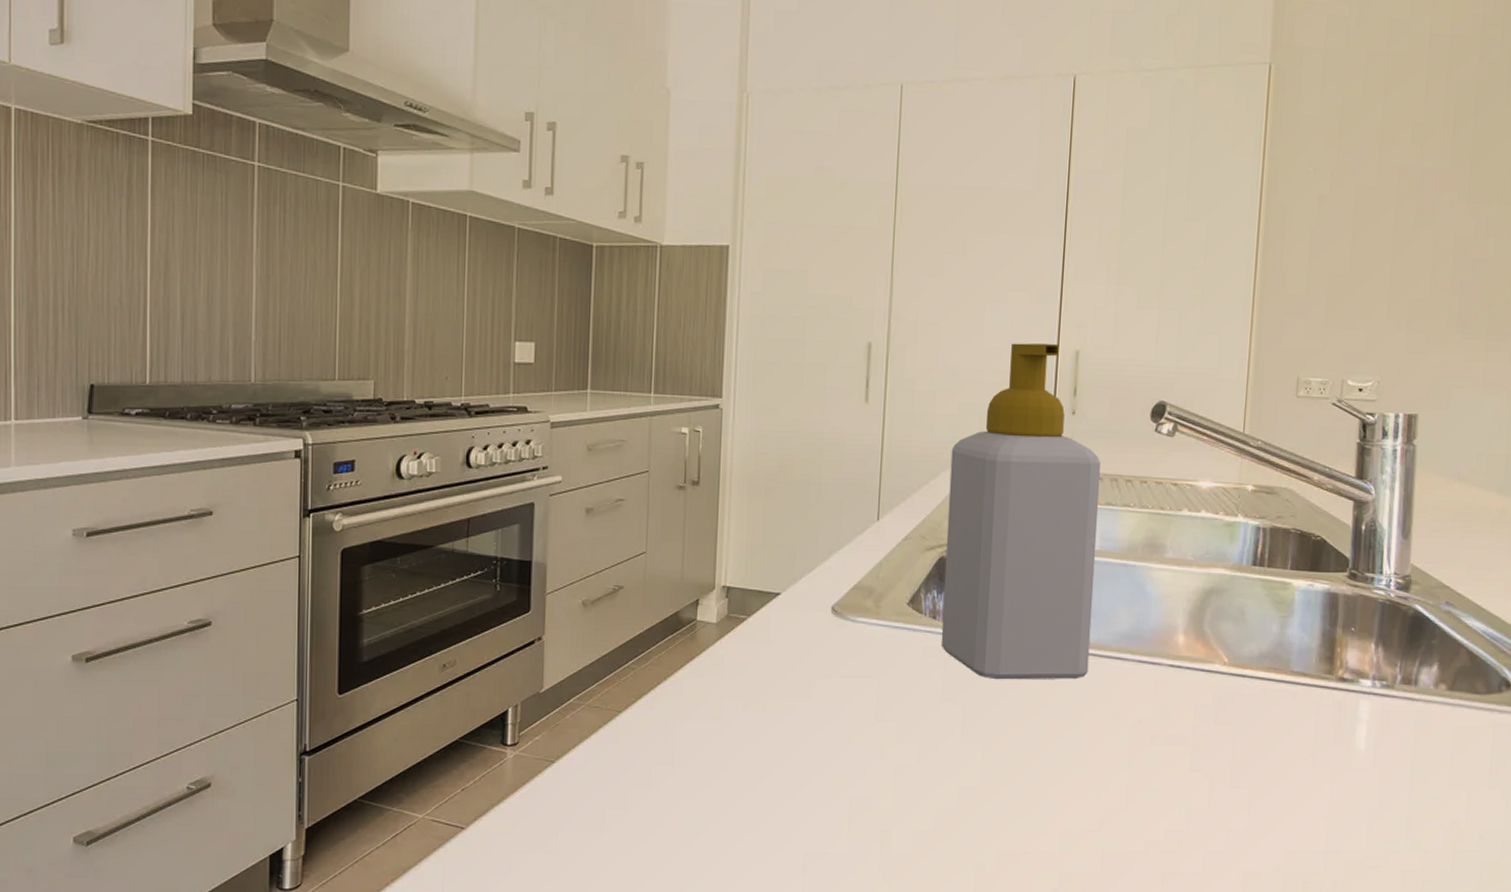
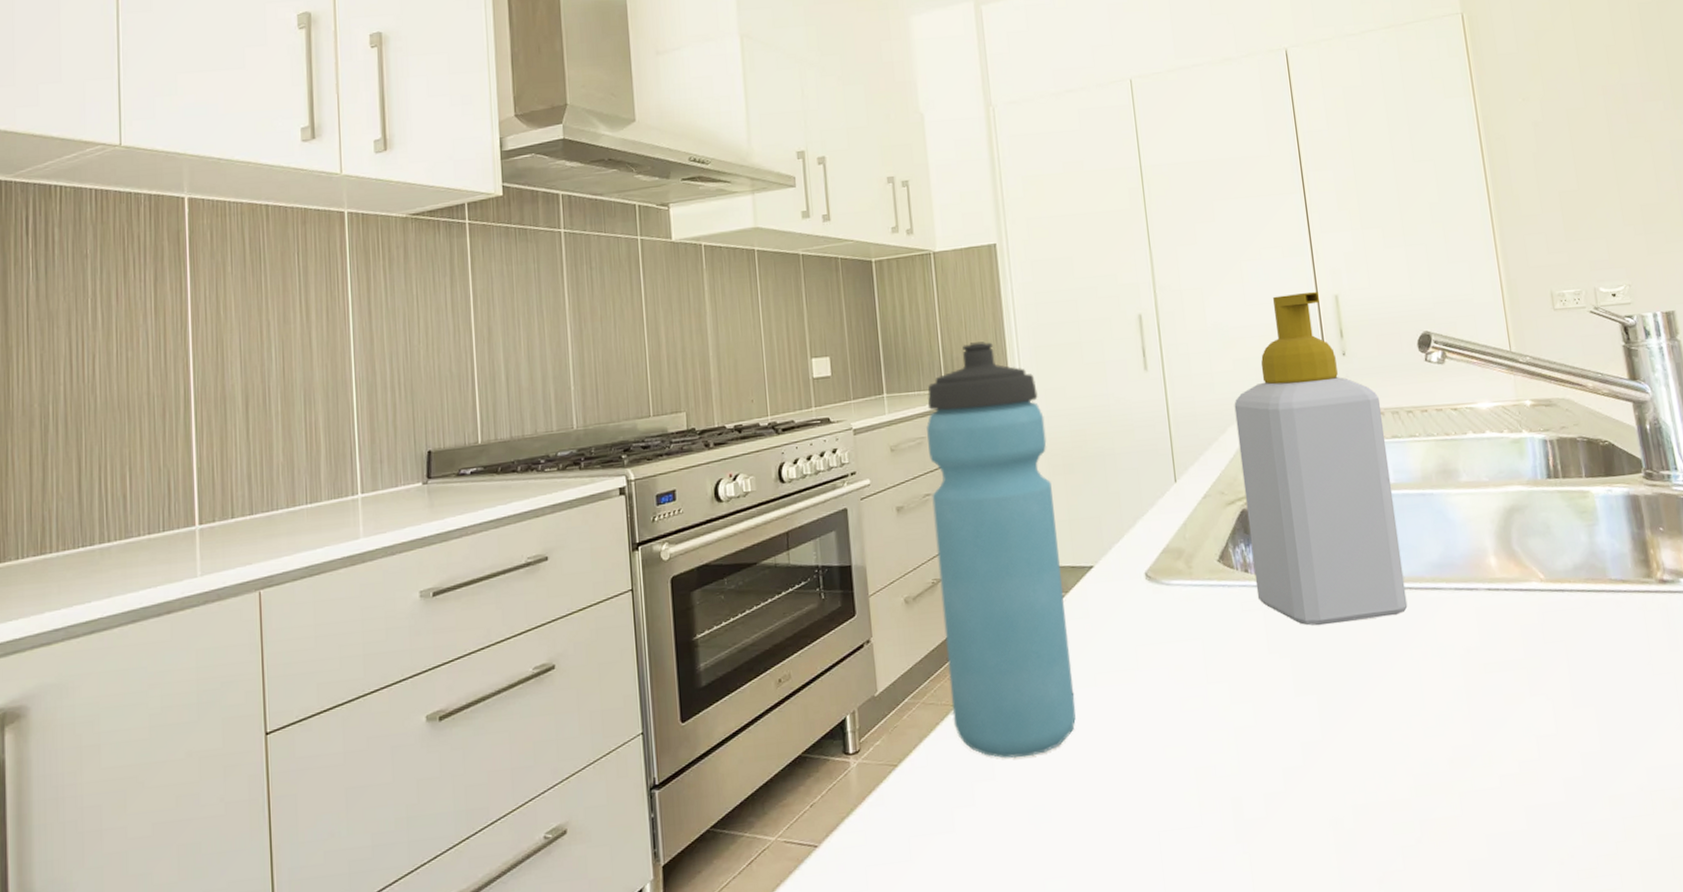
water bottle: none [616,348,753,769] -> present [925,341,1076,759]

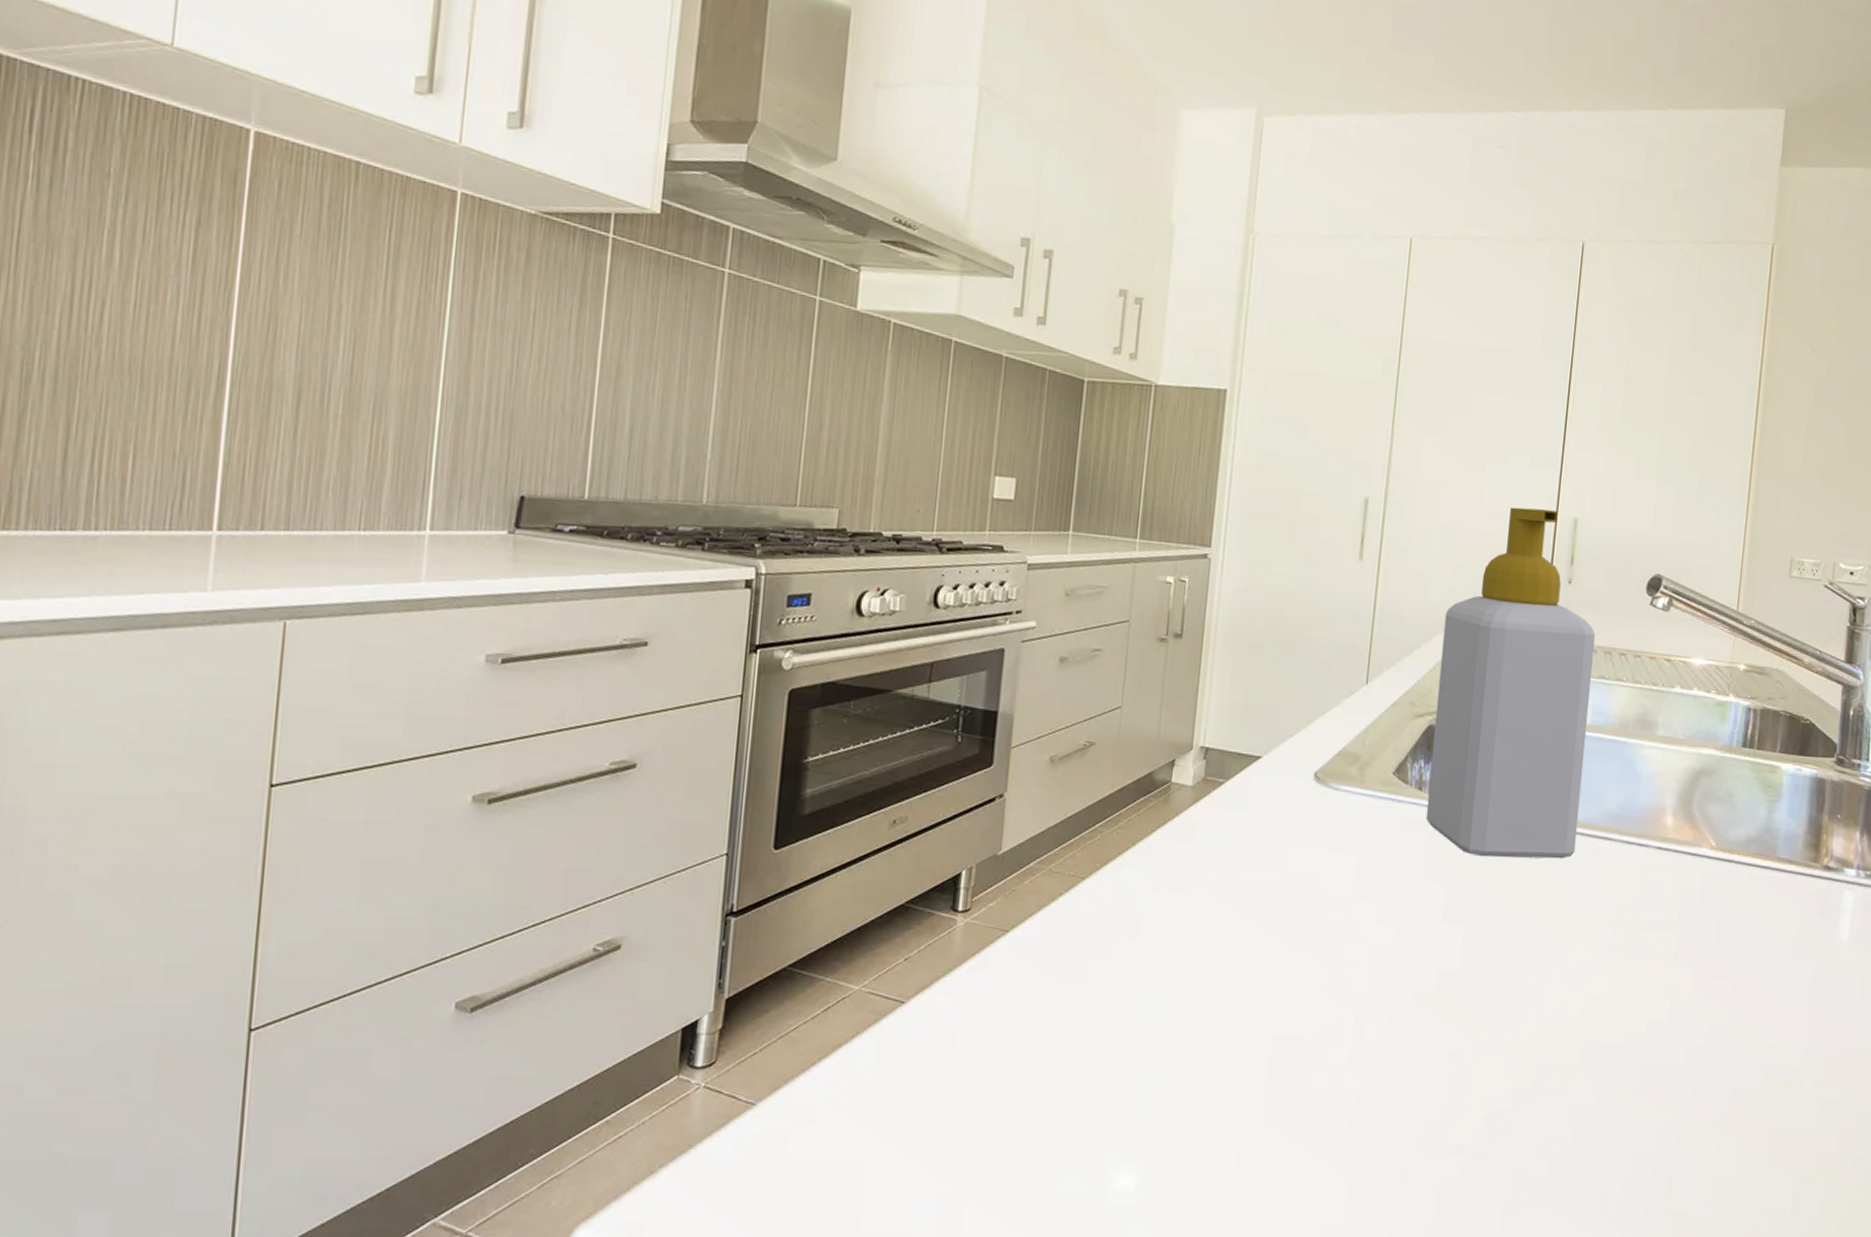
water bottle: present [925,341,1076,759] -> none [1078,493,1241,944]

